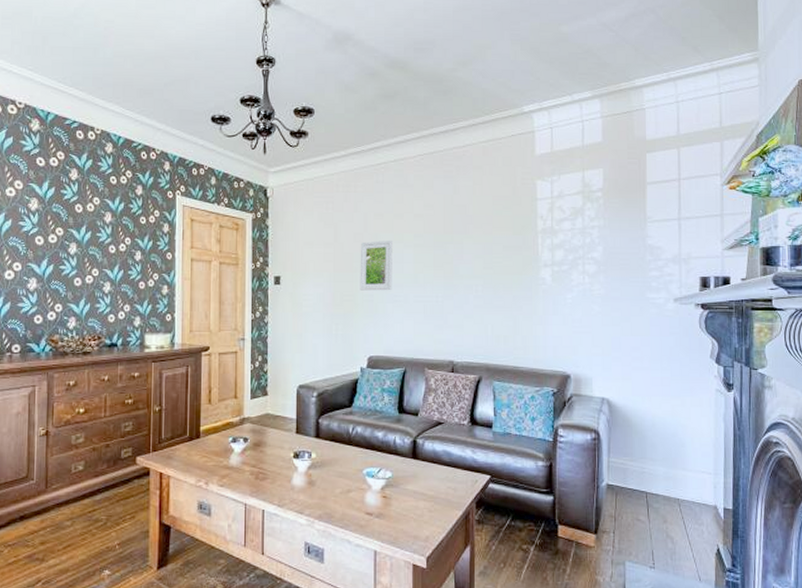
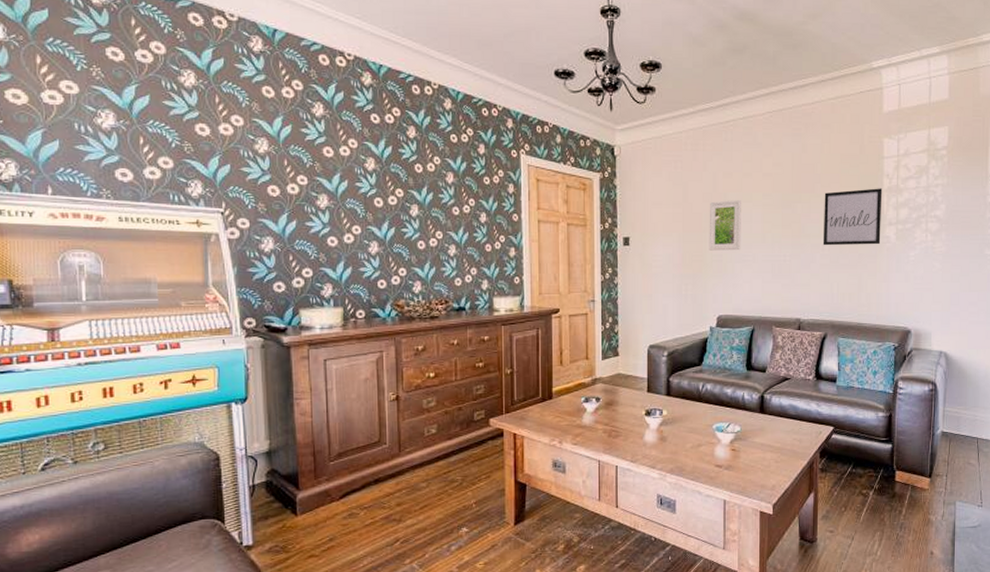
wall art: none [476,229,537,287] -> present [823,188,883,246]

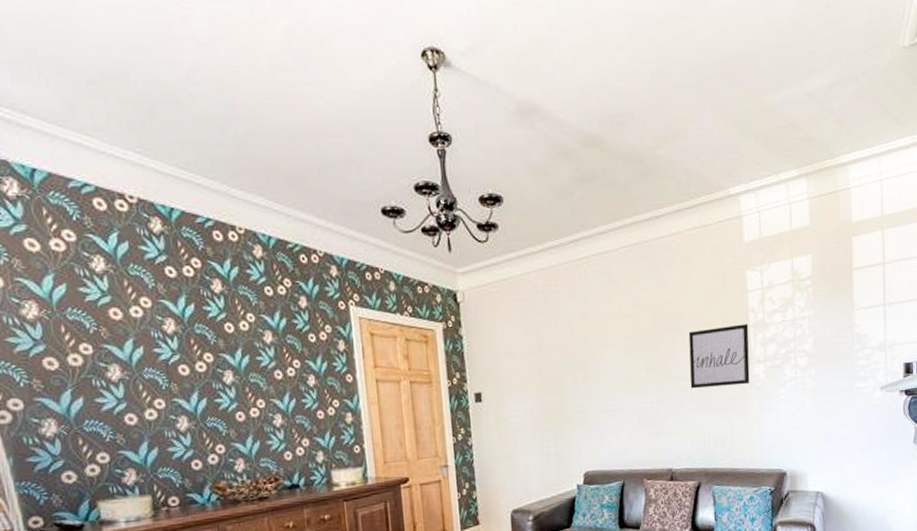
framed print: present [709,200,741,251] -> none [567,345,604,402]

